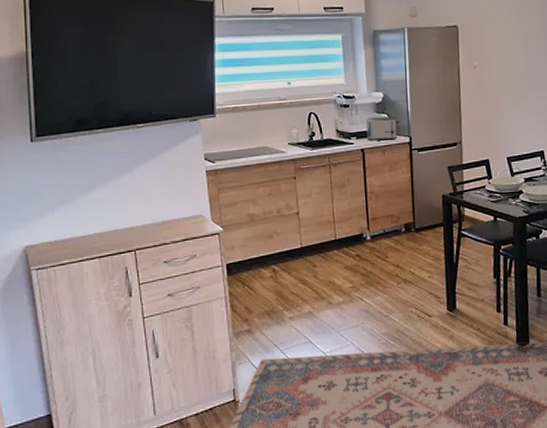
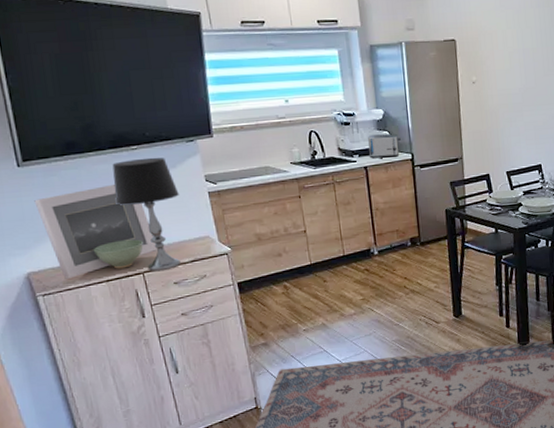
picture frame: none [41,160,151,254] -> present [34,184,157,279]
bowl: none [90,215,138,245] -> present [93,239,143,269]
table lamp: none [117,135,178,250] -> present [112,157,181,272]

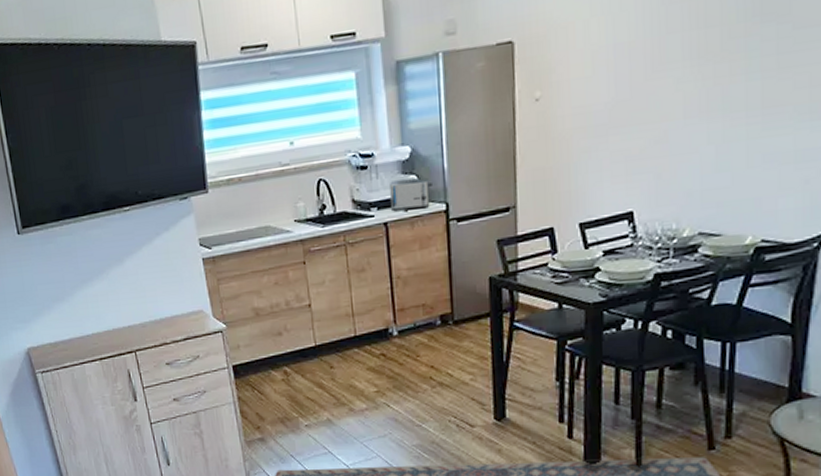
picture frame: present [34,184,157,279] -> none [33,250,149,356]
bowl: present [93,239,143,269] -> none [87,313,136,346]
table lamp: present [112,157,181,272] -> none [105,219,173,351]

